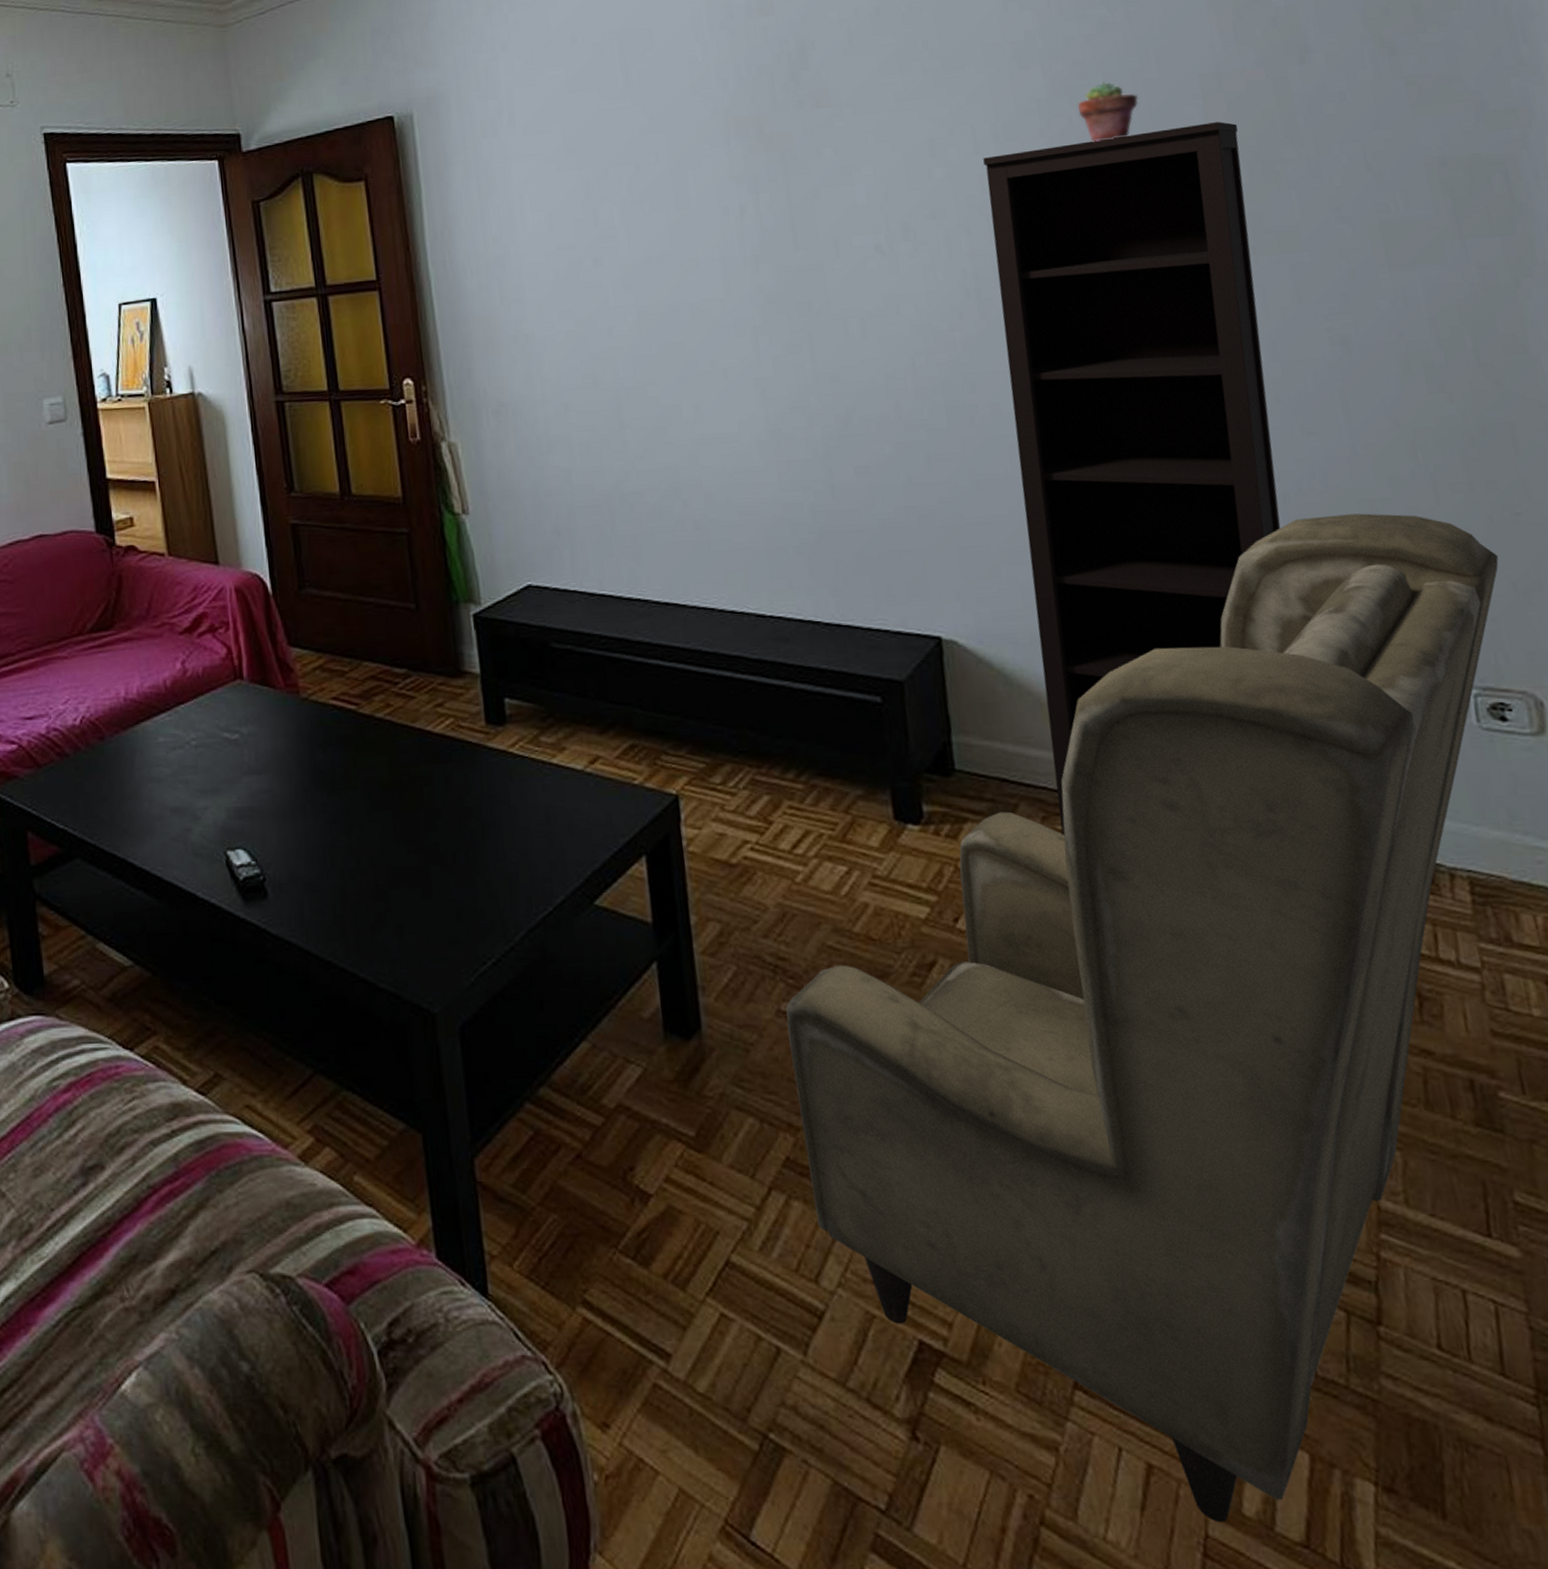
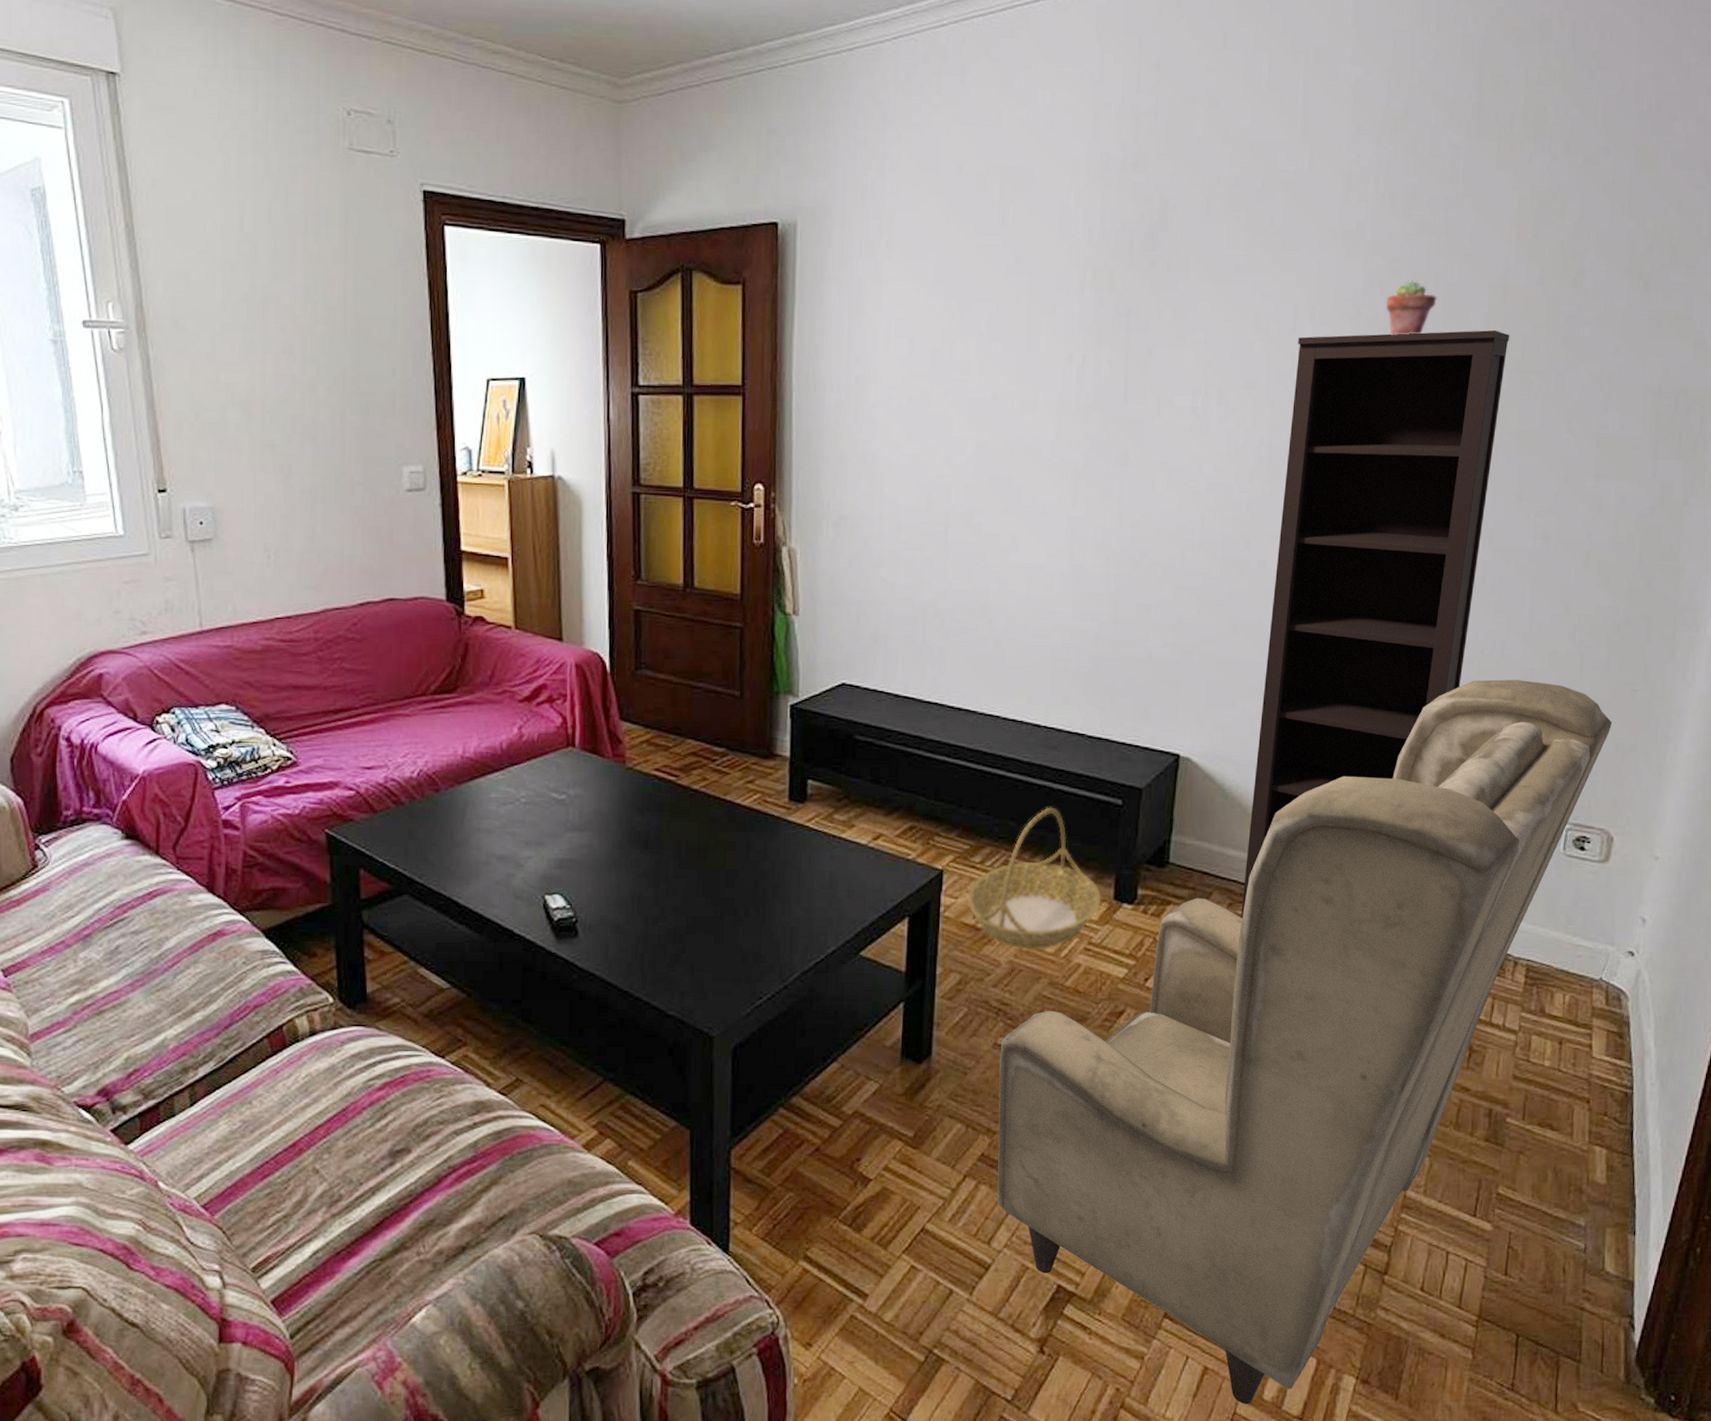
basket: none [711,711,879,889] -> present [967,807,1101,950]

